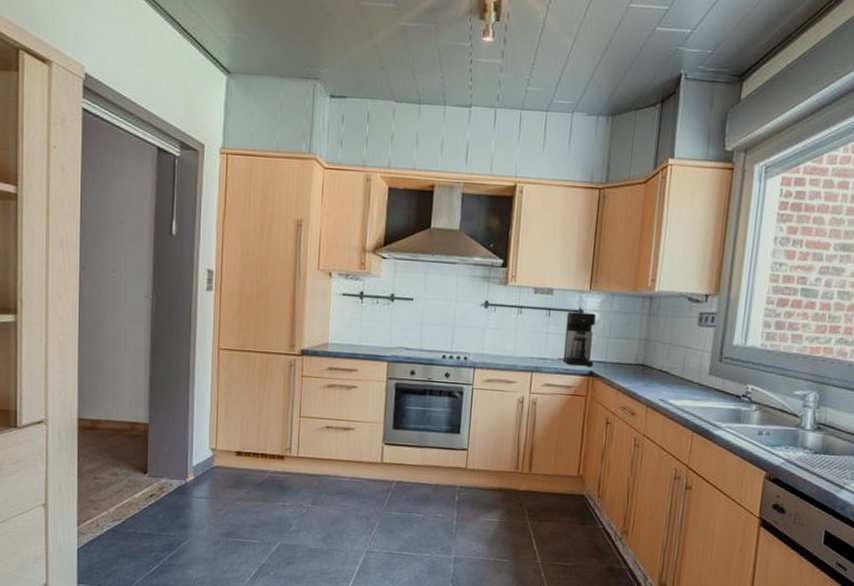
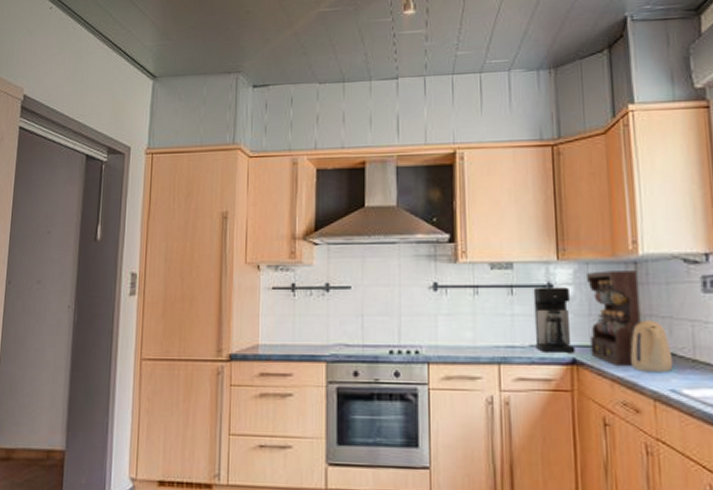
spice rack: none [605,302,652,381] -> present [585,270,641,367]
kettle: none [634,344,667,387] -> present [630,319,674,373]

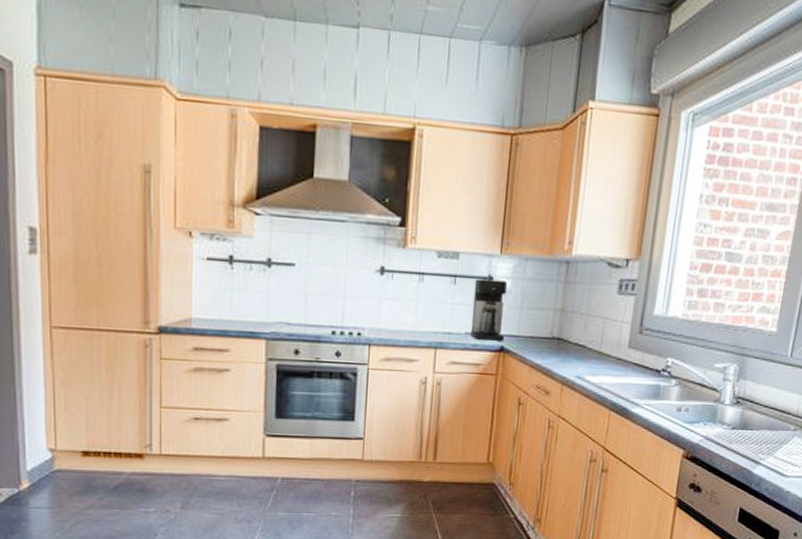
spice rack: present [585,270,641,367] -> none [517,267,569,356]
kettle: present [630,319,674,373] -> none [549,315,584,362]

